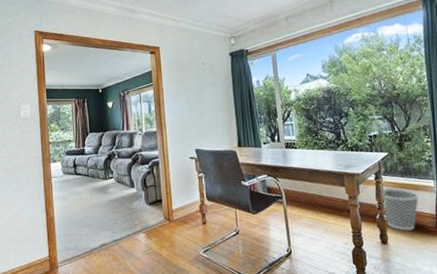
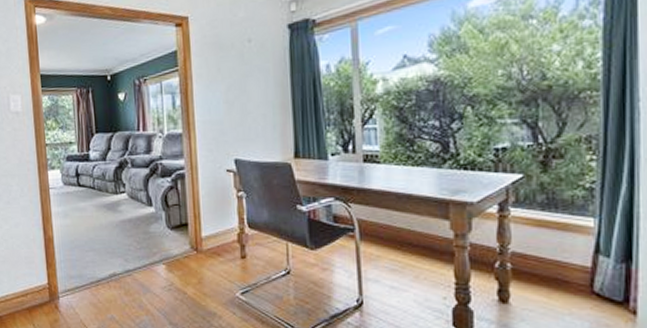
wastebasket: present [383,188,419,231] -> none [506,225,567,287]

